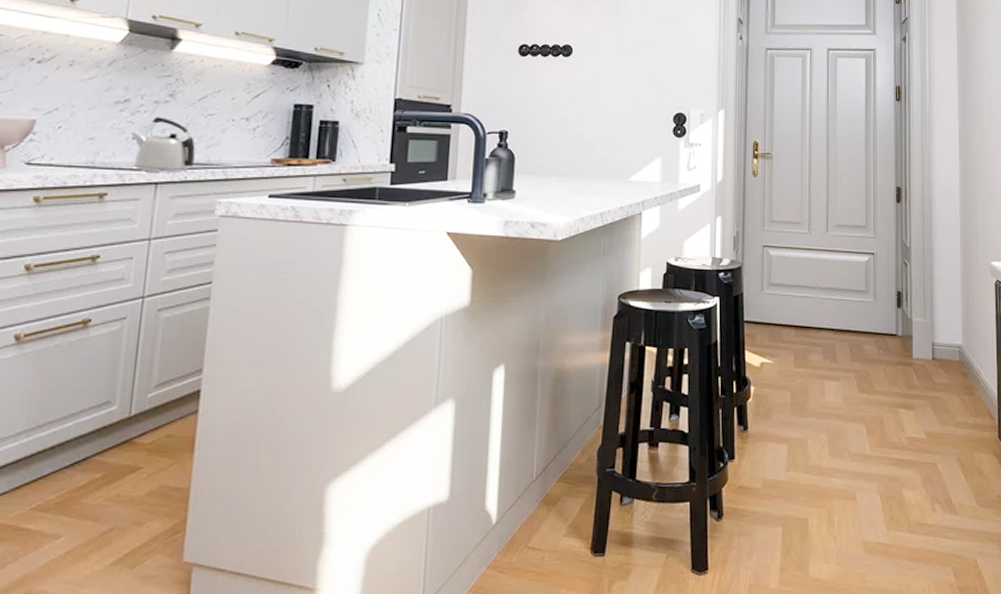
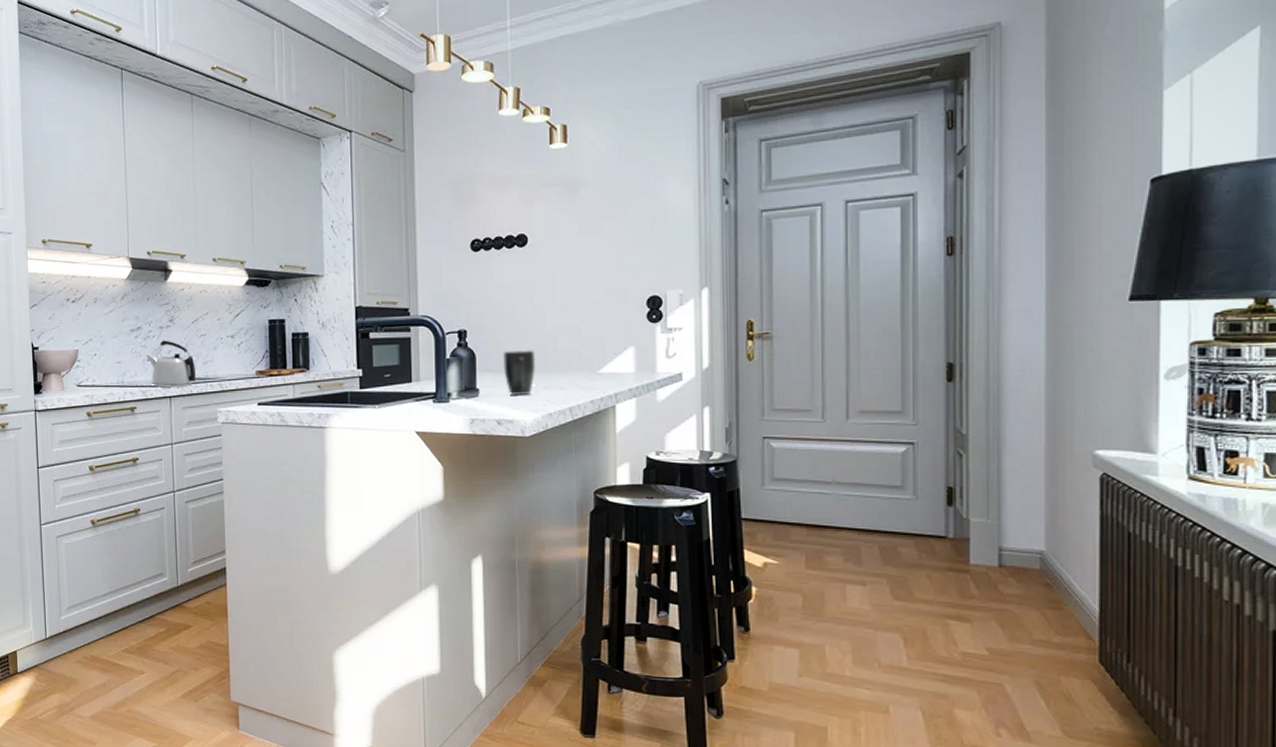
mug: none [541,154,573,199] -> present [503,350,536,395]

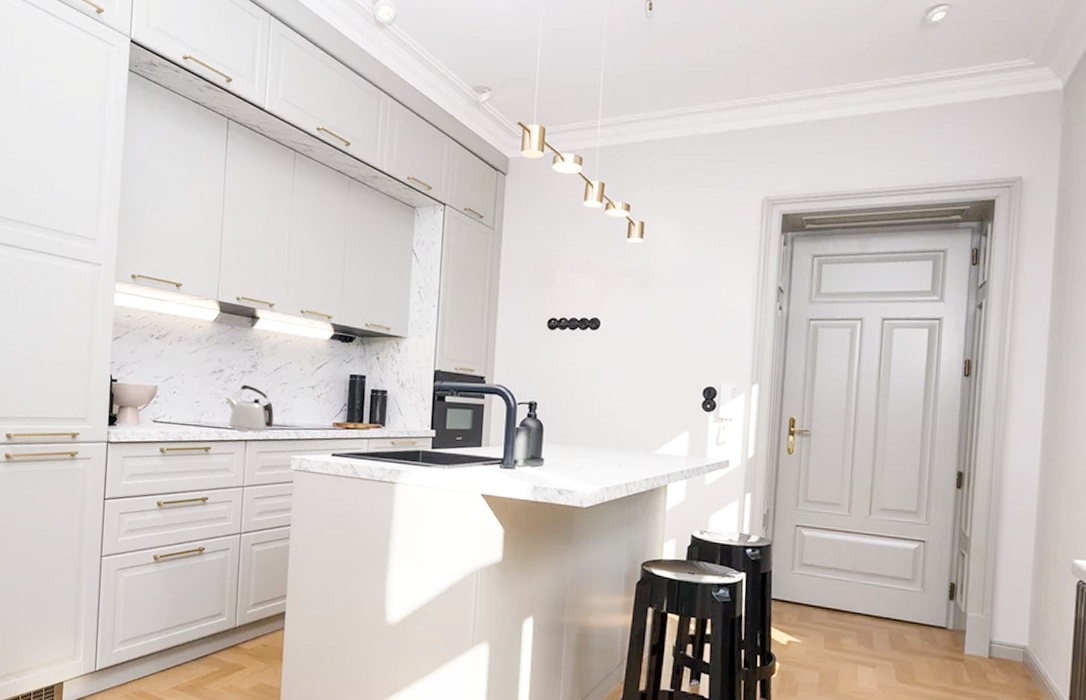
mug: present [503,350,536,395] -> none [568,425,599,468]

